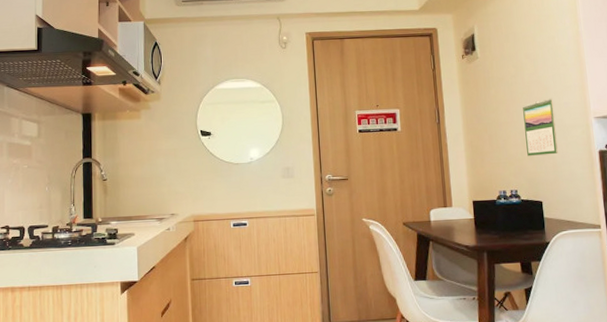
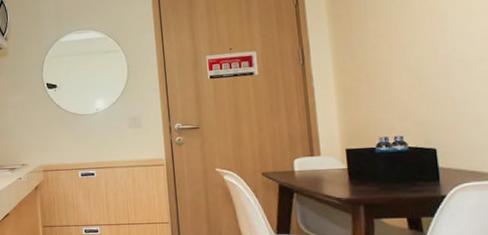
calendar: present [523,98,558,156] -> none [410,28,458,97]

